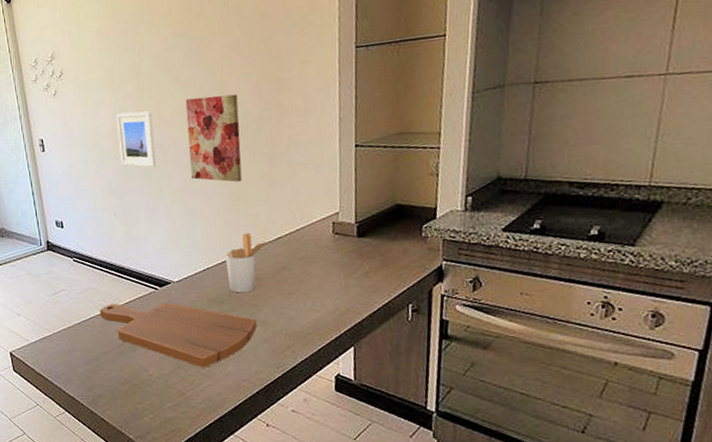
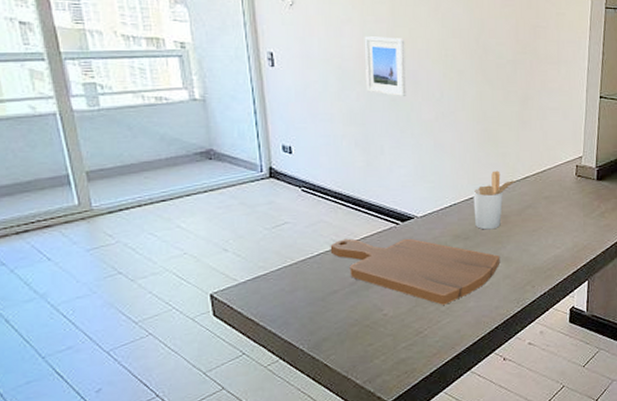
wall art: present [185,94,242,182] -> none [442,32,496,120]

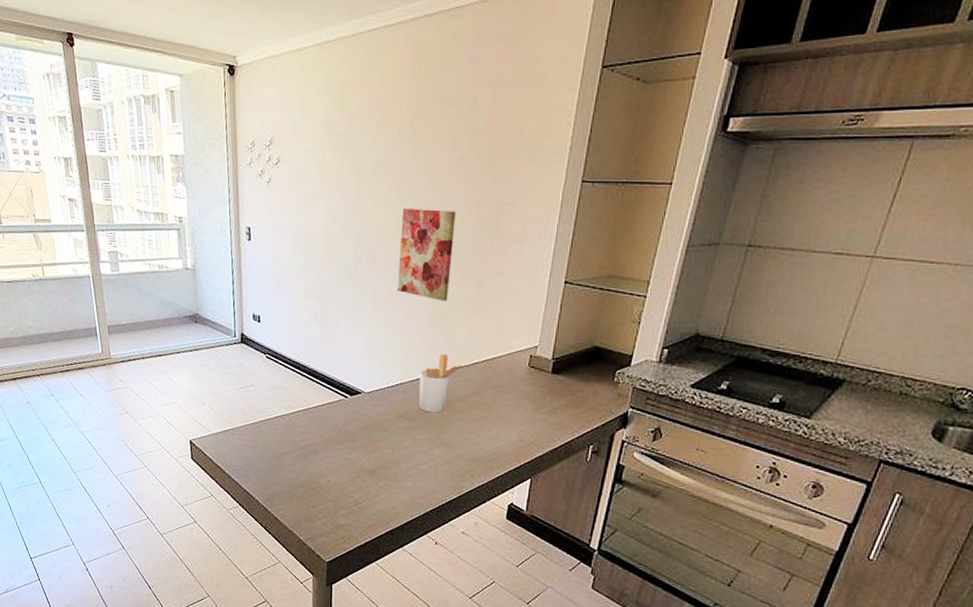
cutting board: present [330,238,501,305] -> none [286,405,441,481]
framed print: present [364,36,406,97] -> none [328,212,366,274]
wall art: none [442,32,496,120] -> present [397,208,456,301]

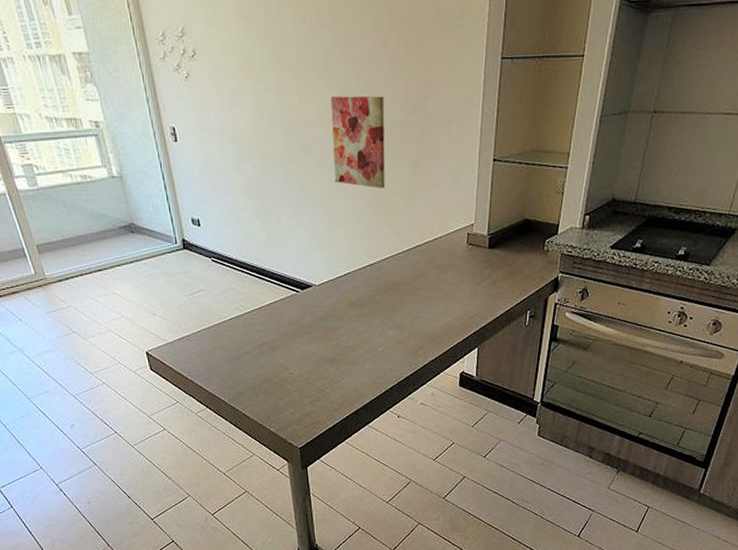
utensil holder: present [419,353,466,413] -> none [366,239,409,298]

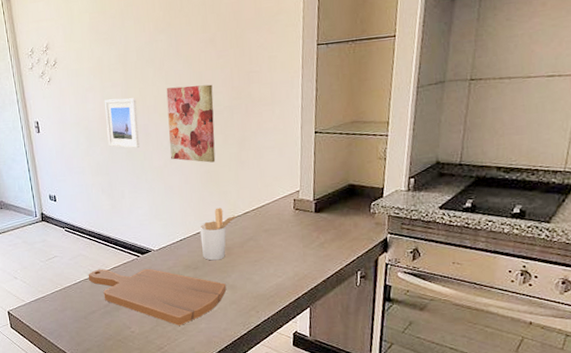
cutting board: none [240,305,394,366] -> present [88,268,227,326]
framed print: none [256,105,299,168] -> present [104,98,140,149]
utensil holder: none [366,239,409,298] -> present [199,207,239,261]

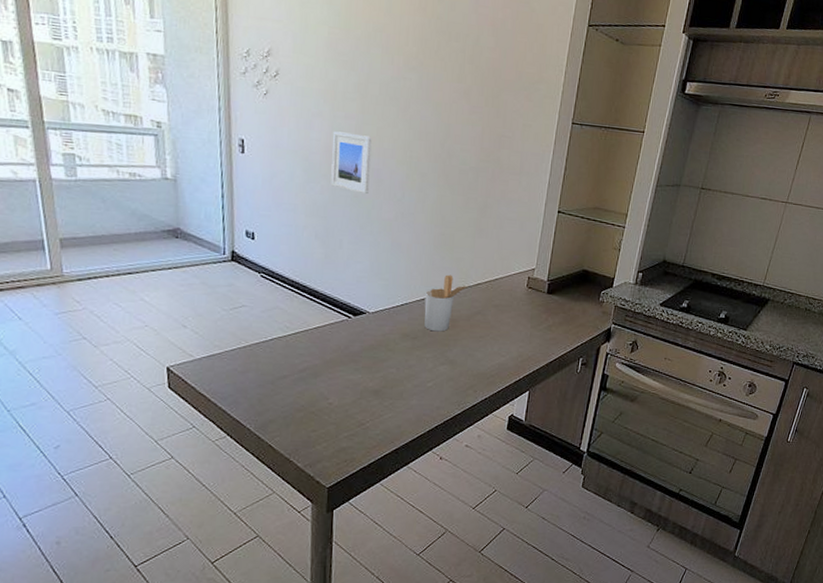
cutting board: present [88,268,227,326] -> none [283,327,446,400]
wall art: present [166,84,216,163] -> none [402,133,460,225]

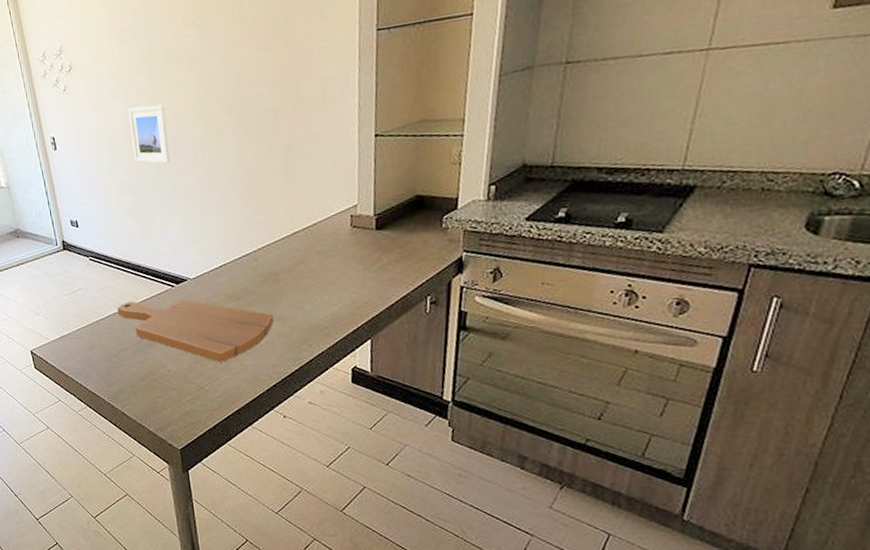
cutting board: none [283,327,446,400] -> present [117,299,274,363]
utensil holder: present [424,274,470,332] -> none [241,227,287,289]

